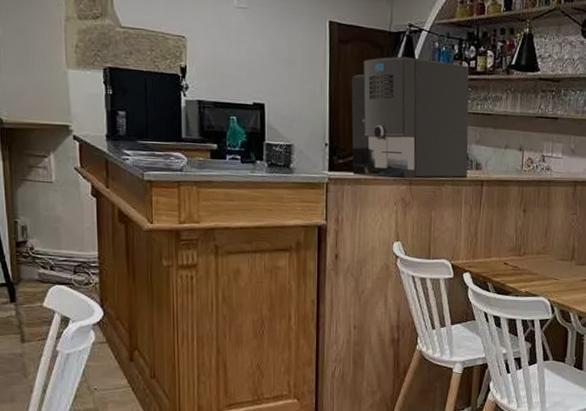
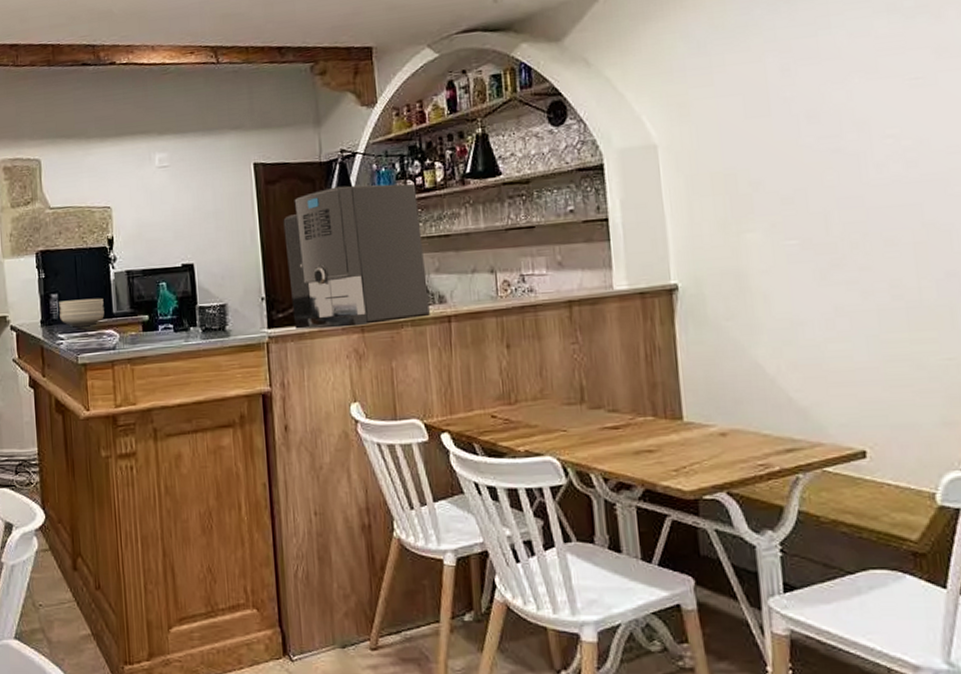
bowl: none [126,119,173,147] -> present [59,298,105,328]

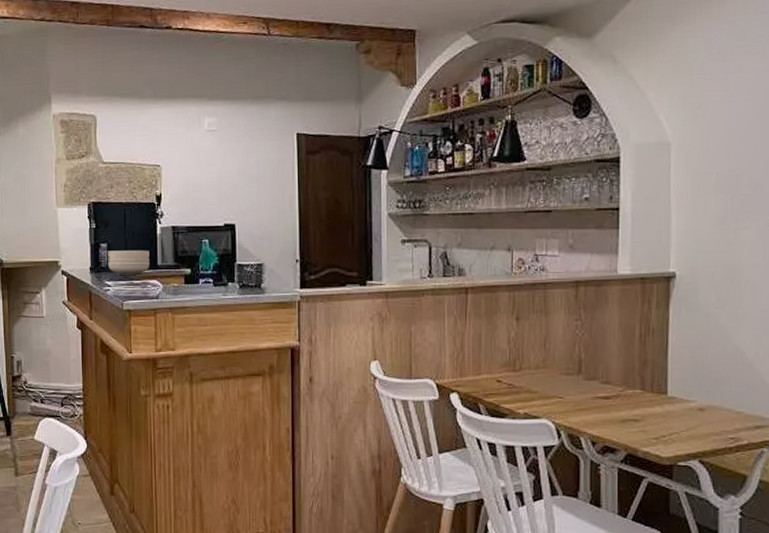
coffee machine: present [283,183,430,330] -> none [321,160,449,292]

